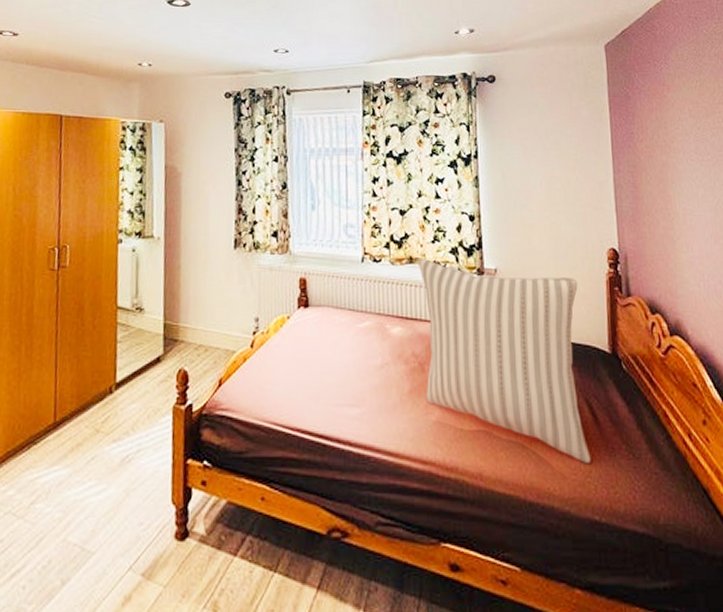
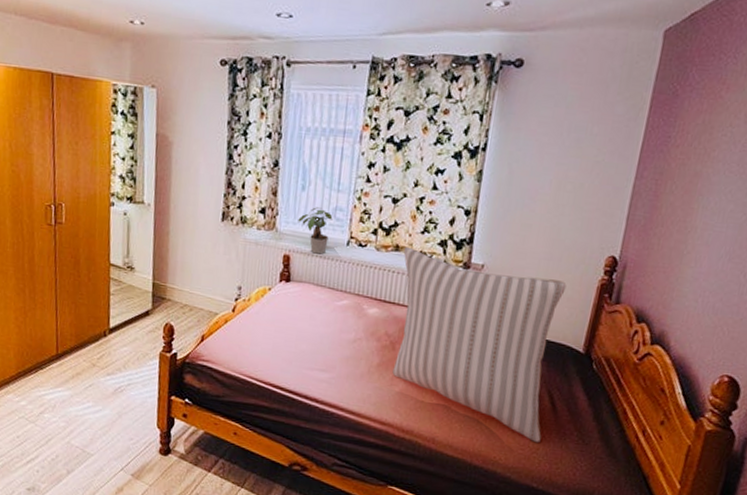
potted plant: none [310,225,345,274] -> present [297,207,333,255]

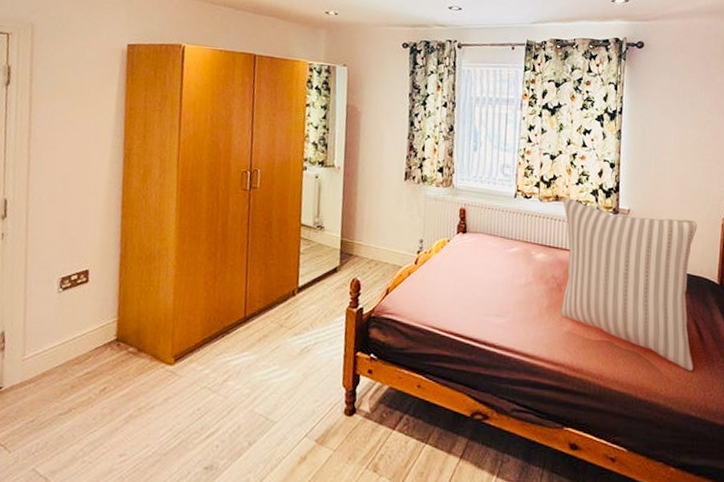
potted plant: present [297,207,333,255] -> none [471,165,501,207]

